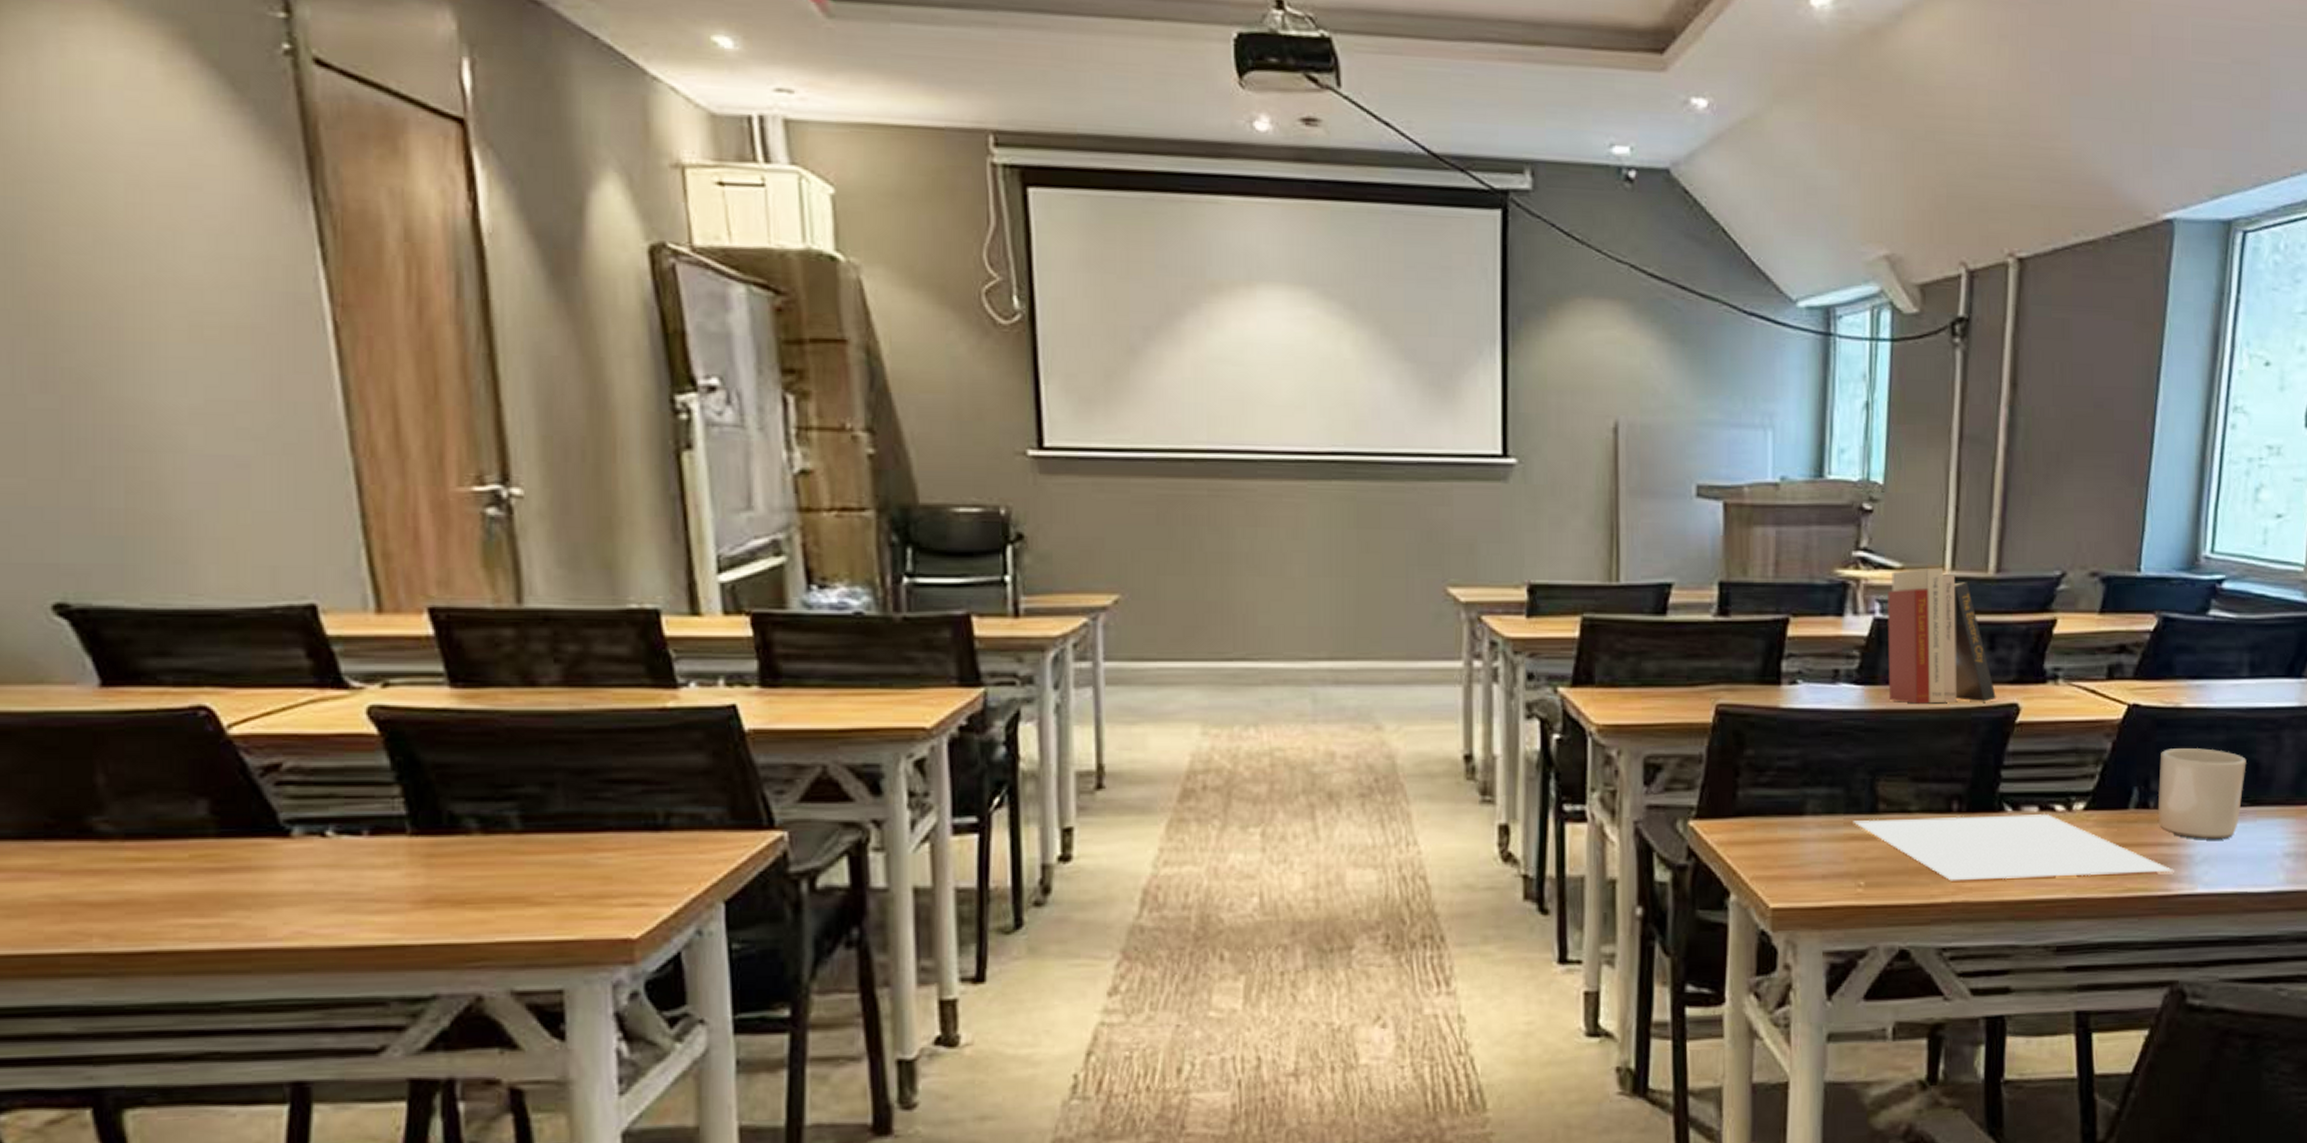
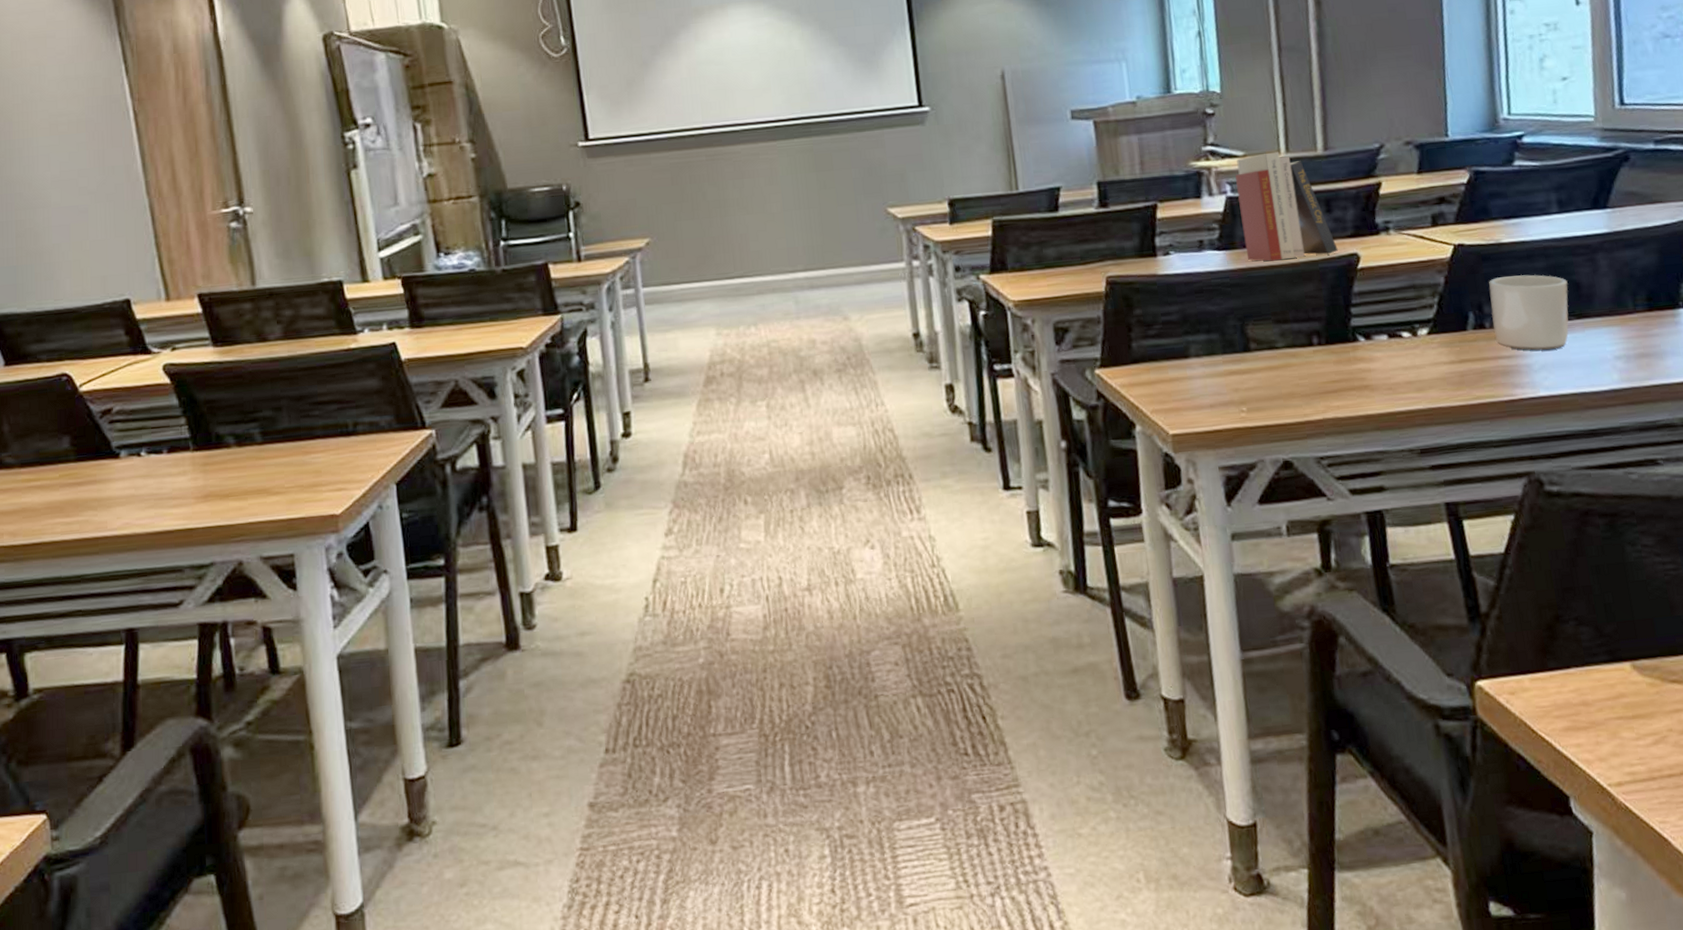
paper sheet: present [1853,814,2174,881] -> none [1230,340,1516,402]

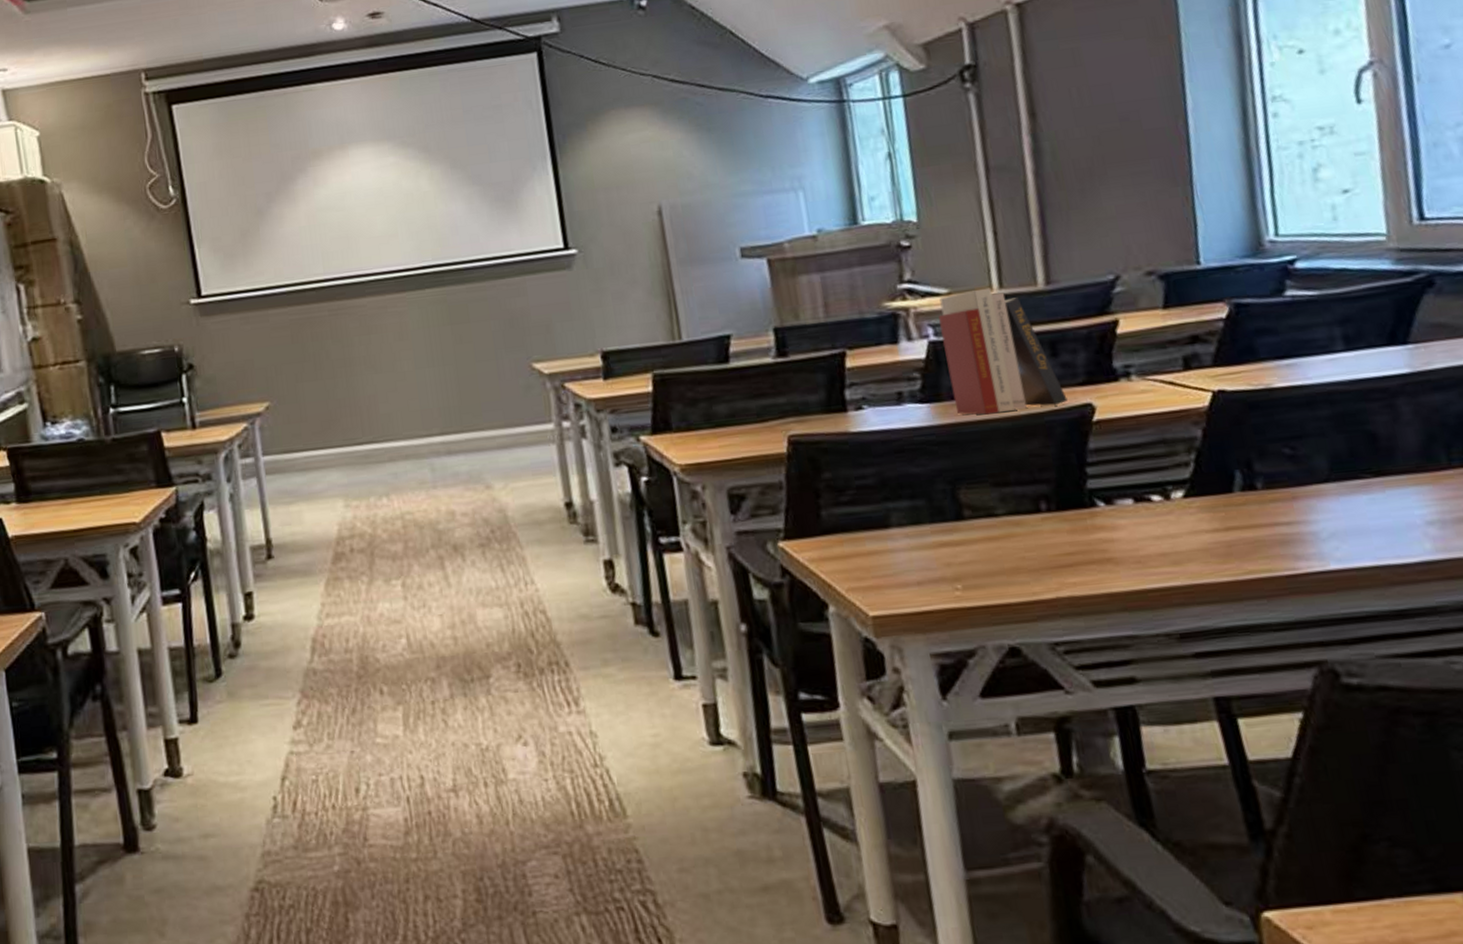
mug: present [1488,274,1569,351] -> none [1258,425,1365,515]

